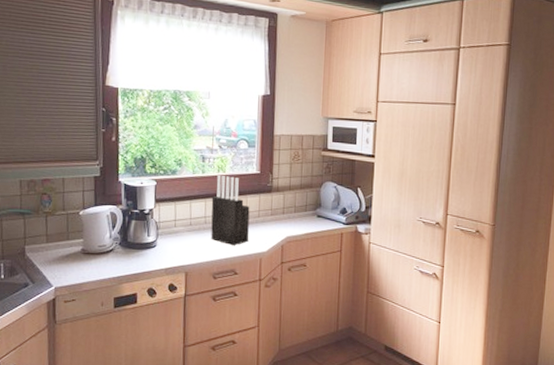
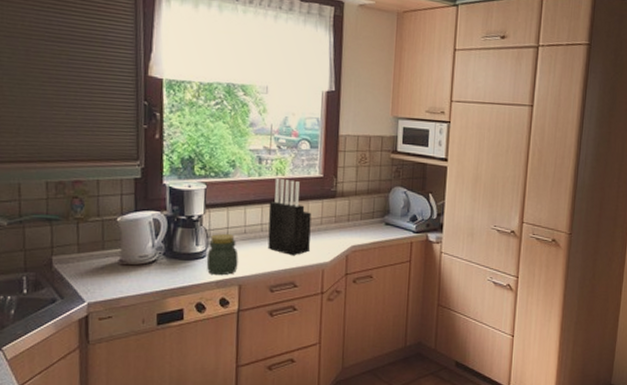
jar: none [156,226,185,264] -> present [206,234,239,276]

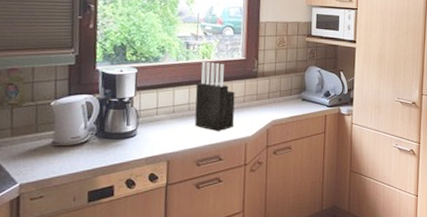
jar: present [206,234,239,276] -> none [136,114,167,153]

